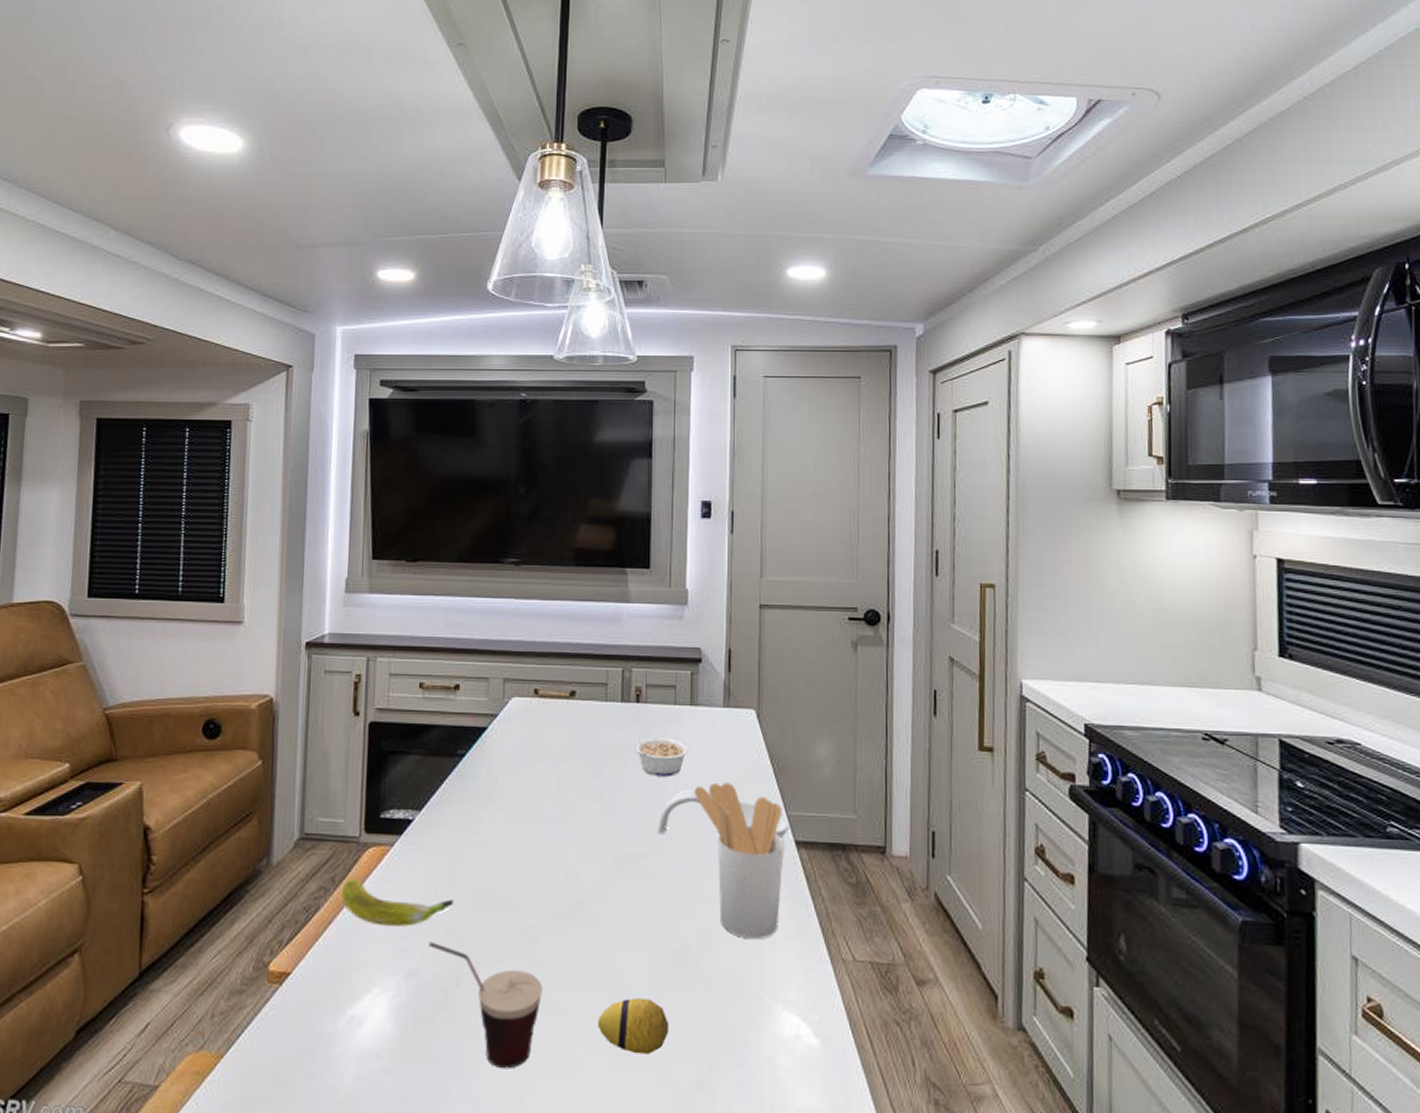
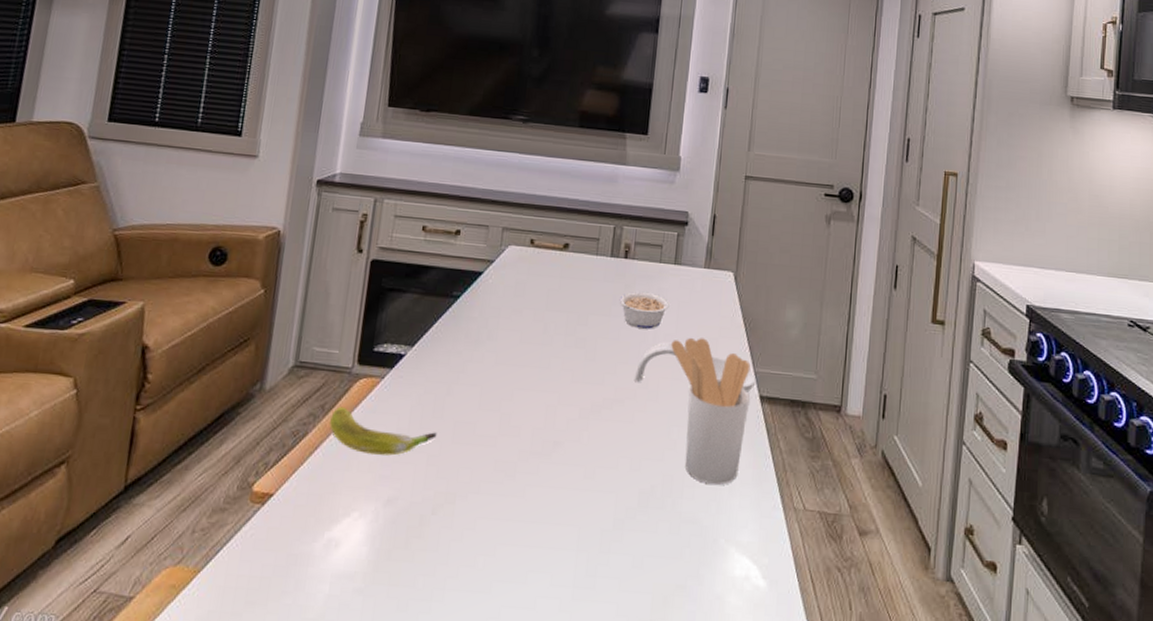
cup: present [428,941,544,1069] -> none [409,471,515,596]
decorative egg: present [597,998,669,1055] -> none [562,534,630,588]

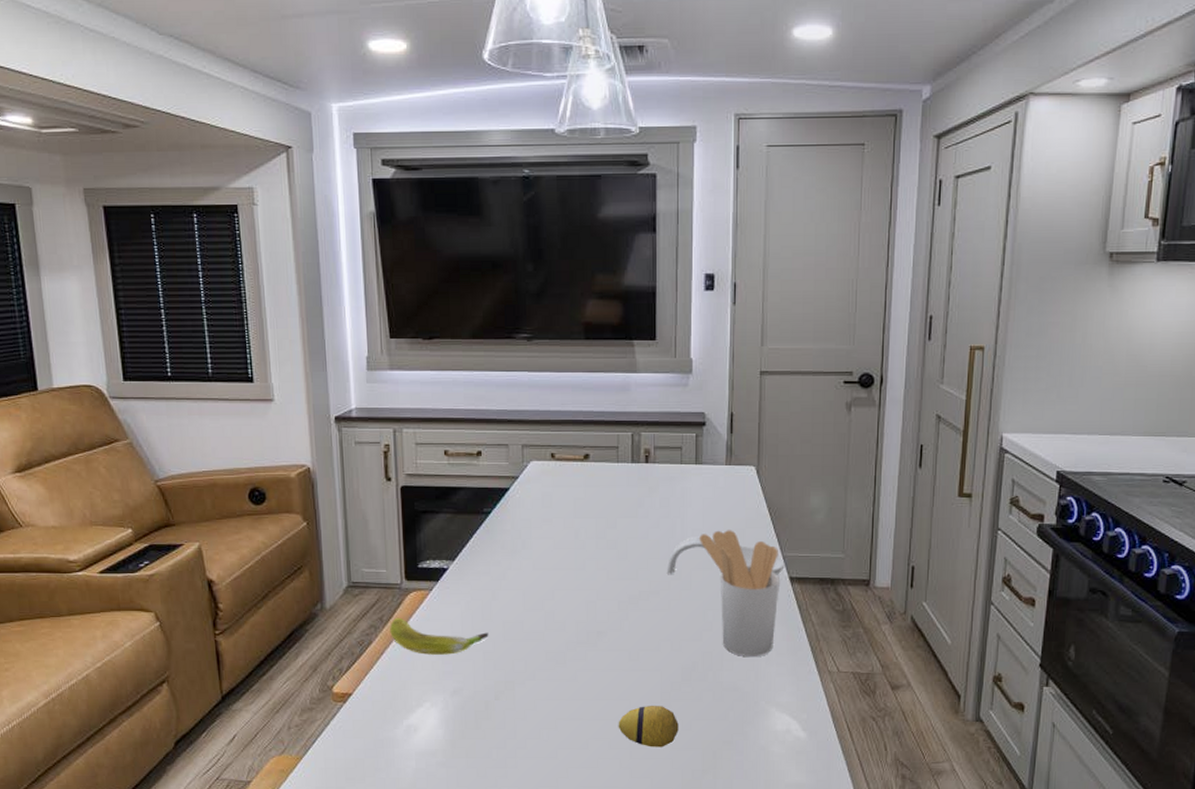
decorative egg: none [562,534,630,588] -> present [618,706,679,747]
legume: present [619,291,671,329] -> none [644,492,696,526]

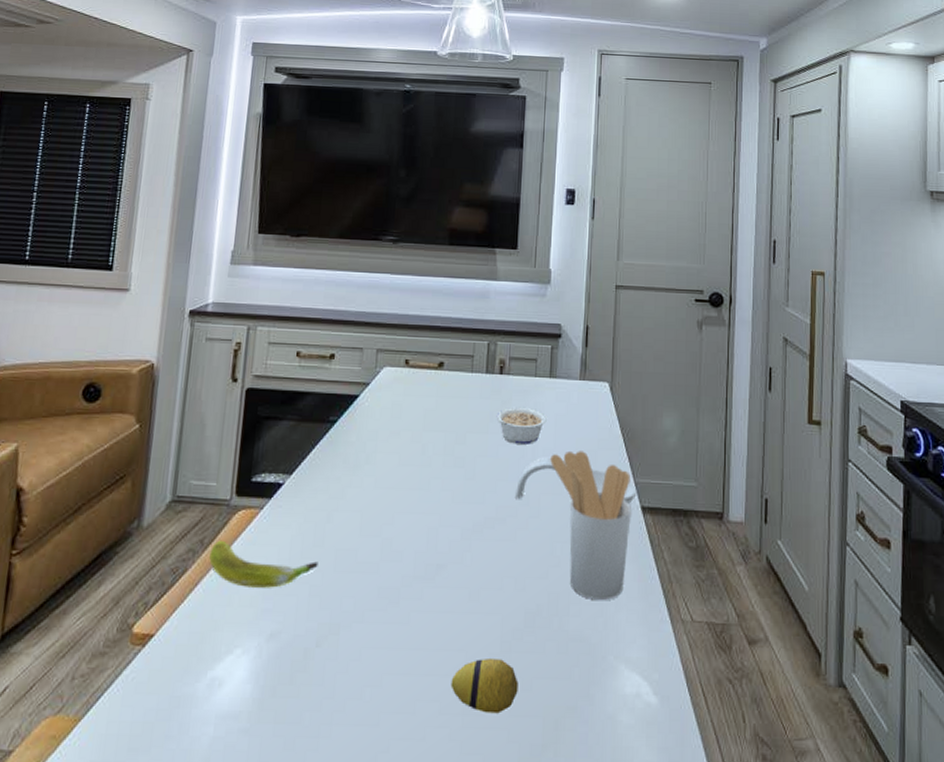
legume: none [644,492,696,526] -> present [496,406,548,445]

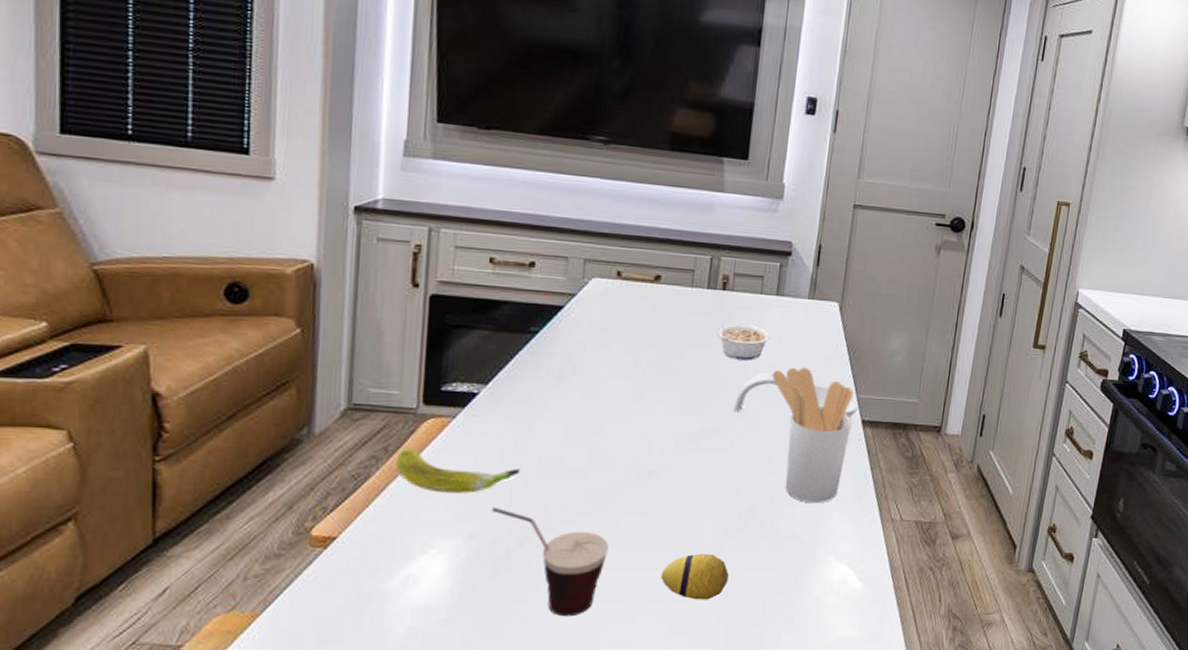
cup: none [291,603,401,730] -> present [491,507,610,617]

